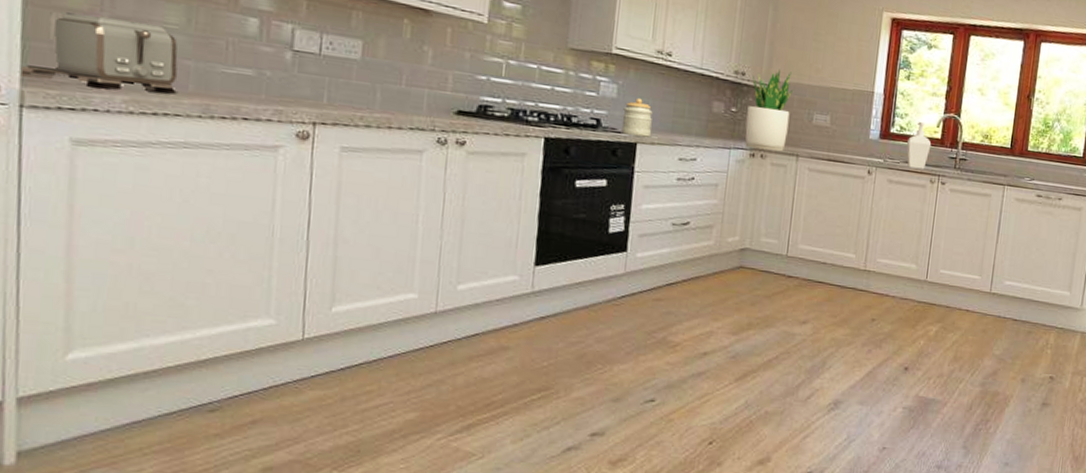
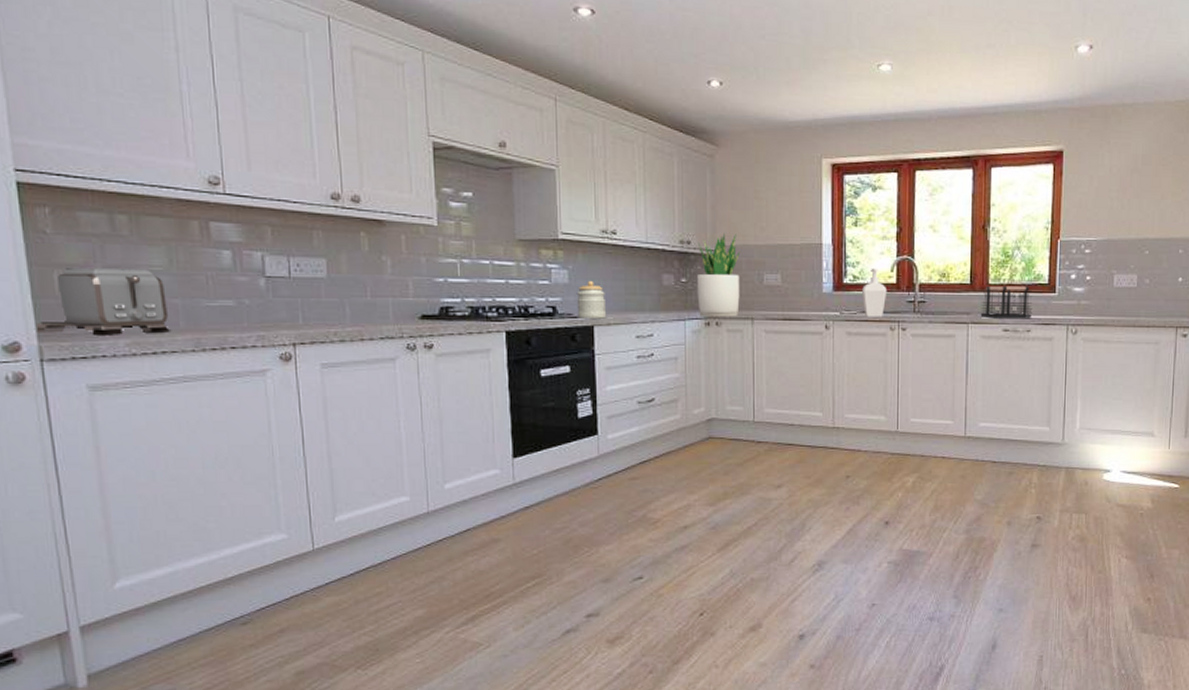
dish rack: none [1016,152,1067,188] -> present [980,285,1032,319]

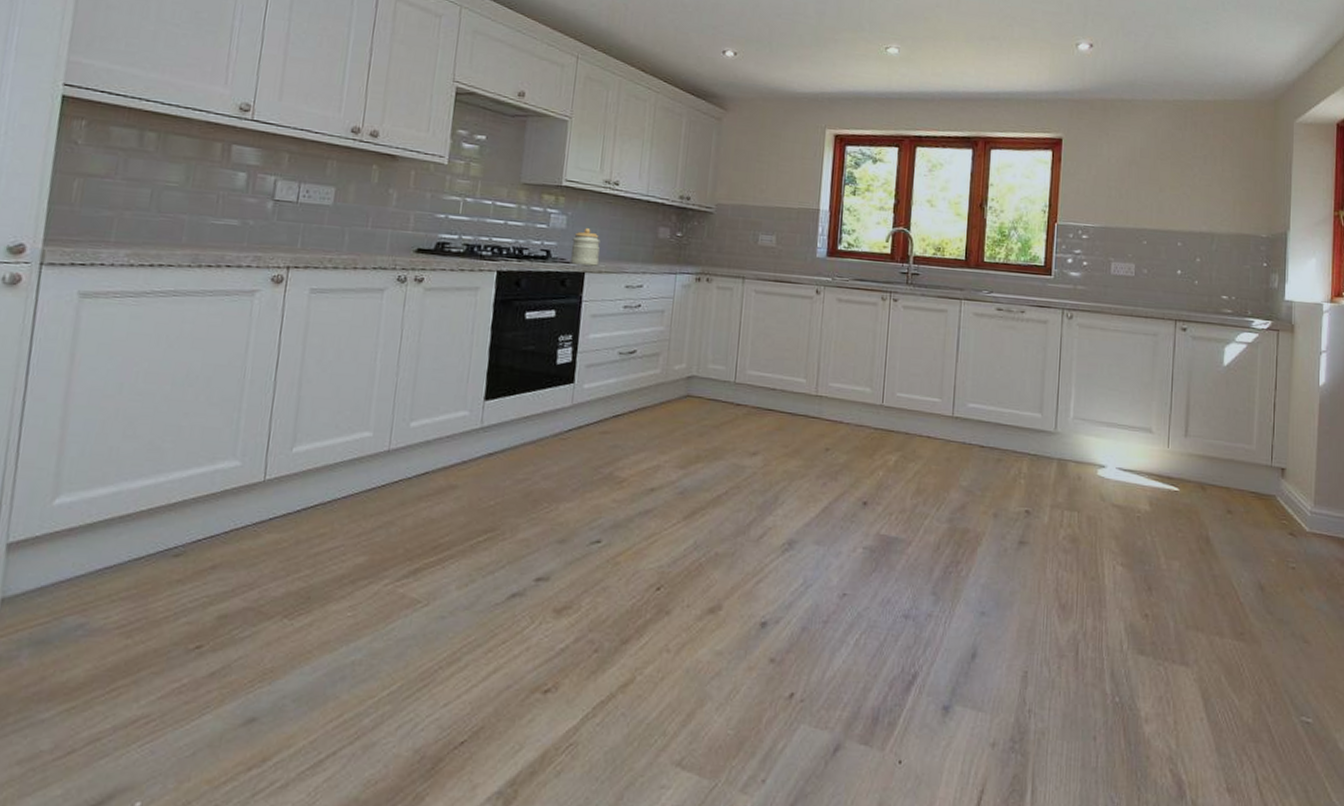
toaster: present [34,268,170,335] -> none [42,177,176,247]
planter: present [697,232,741,317] -> none [690,191,739,275]
soap bottle: present [861,267,887,317] -> none [855,237,881,287]
dish rack: present [980,285,1032,319] -> none [974,264,1027,300]

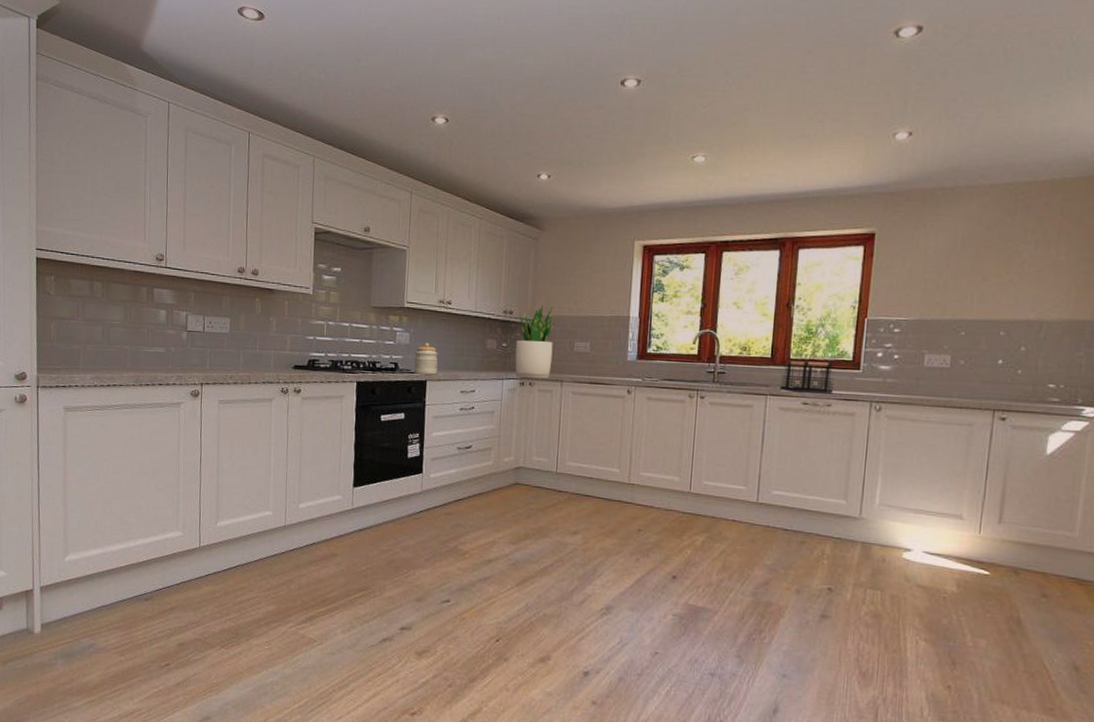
planter: none [690,191,739,275] -> present [515,304,556,379]
dish rack: none [974,264,1027,300] -> present [779,361,835,394]

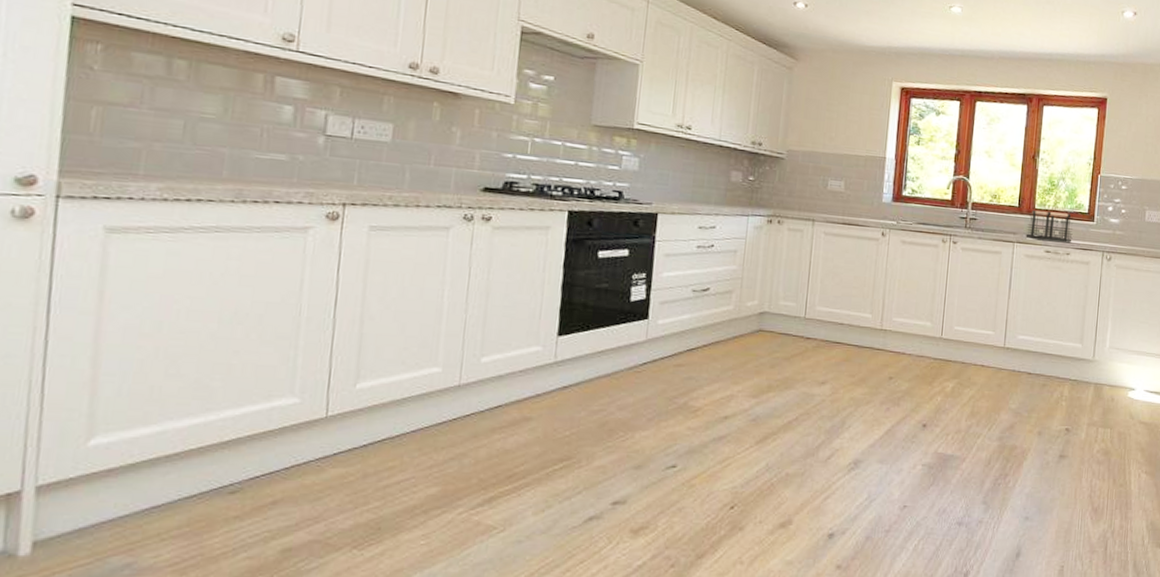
jar: present [414,342,438,375] -> none [642,170,673,208]
planter: present [515,304,556,379] -> none [762,138,809,218]

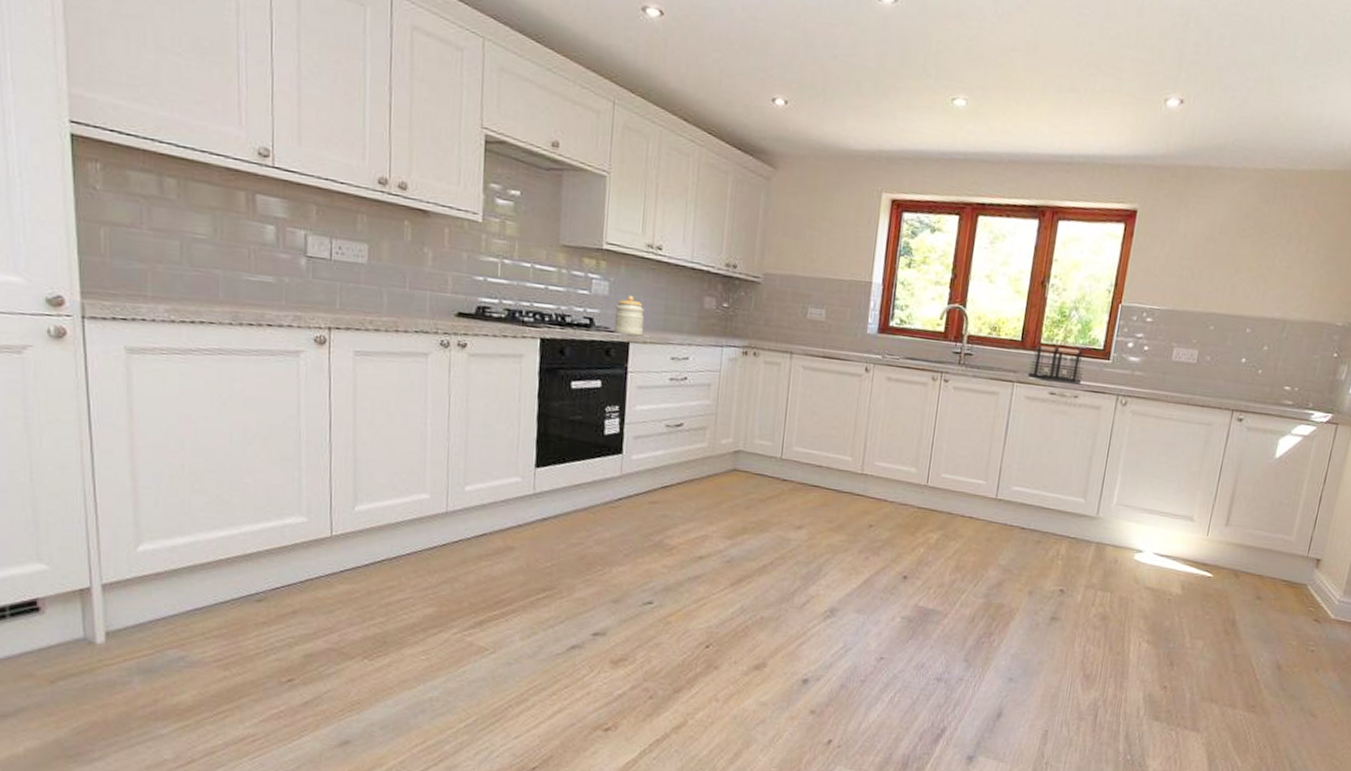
jar: none [642,170,673,208] -> present [613,295,644,336]

